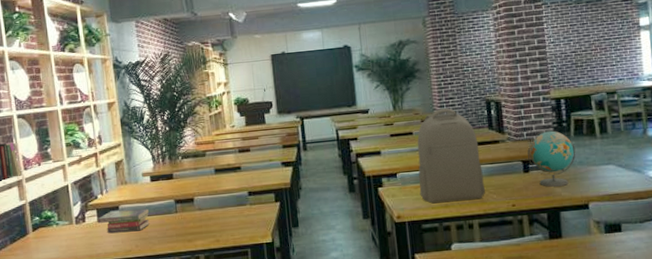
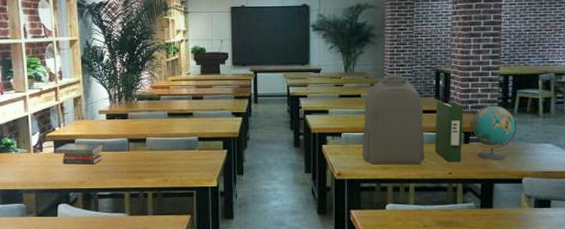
binder: none [490,129,524,193] -> present [434,100,463,161]

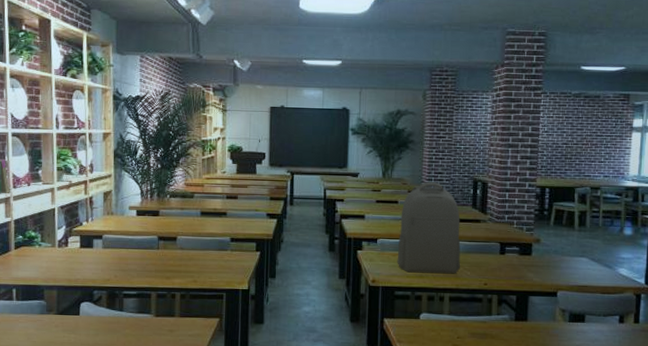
books: present [54,144,103,165] -> none [79,240,131,262]
binder: present [434,100,463,161] -> none [470,209,500,272]
globe: present [470,104,517,159] -> none [506,216,553,272]

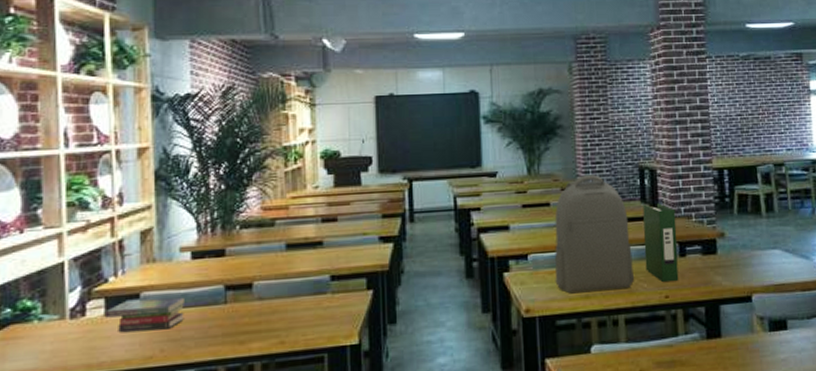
books: none [79,240,131,262] -> present [104,297,184,333]
binder: none [470,209,500,272] -> present [642,203,679,282]

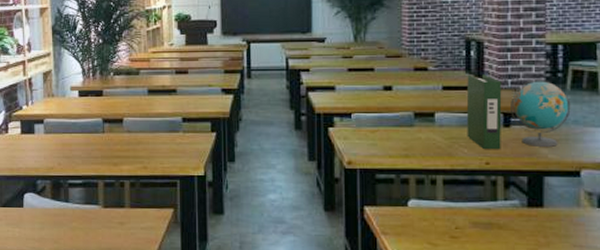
books: present [104,297,184,333] -> none [20,125,74,148]
backpack: present [555,175,634,294] -> none [376,44,454,152]
globe: none [685,205,739,275] -> present [511,79,571,147]

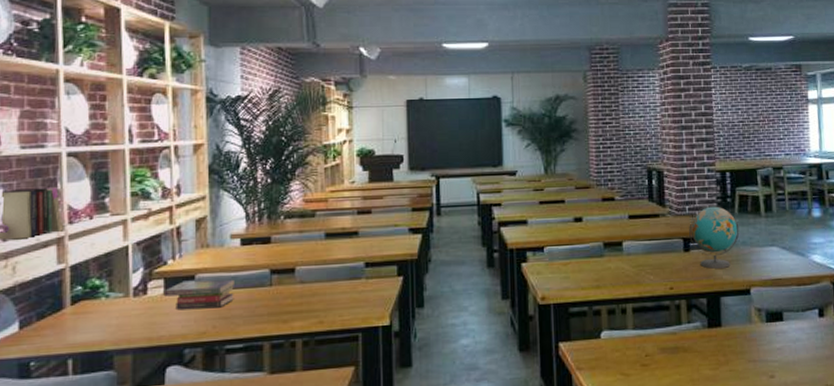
books: none [20,125,74,148] -> present [163,279,234,310]
binder: present [466,74,502,149] -> none [650,202,683,274]

